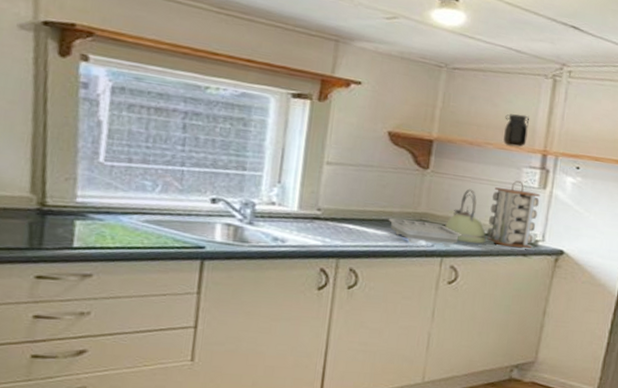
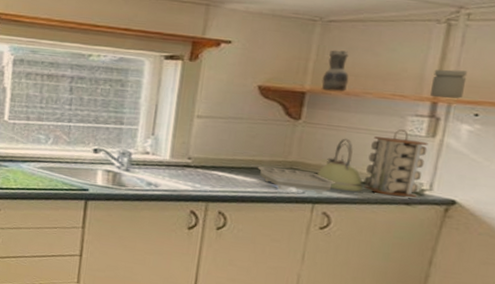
ceramic jug: none [447,98,472,142] -> present [321,50,349,92]
jar: present [503,114,530,148] -> none [385,62,418,96]
jar: none [540,123,570,152] -> present [429,69,468,99]

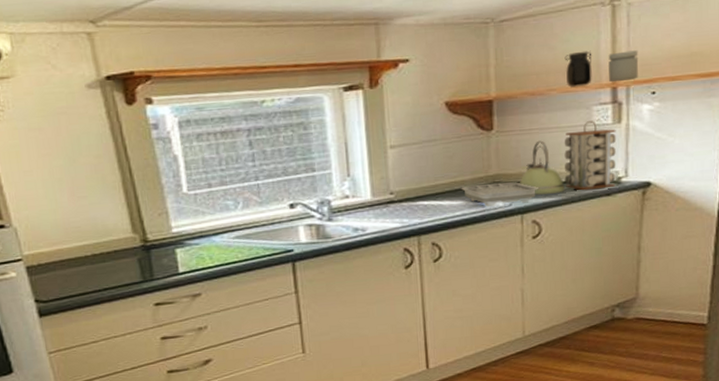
ceramic jug: present [321,50,349,92] -> none [505,49,532,95]
jar: none [385,62,418,96] -> present [564,50,592,88]

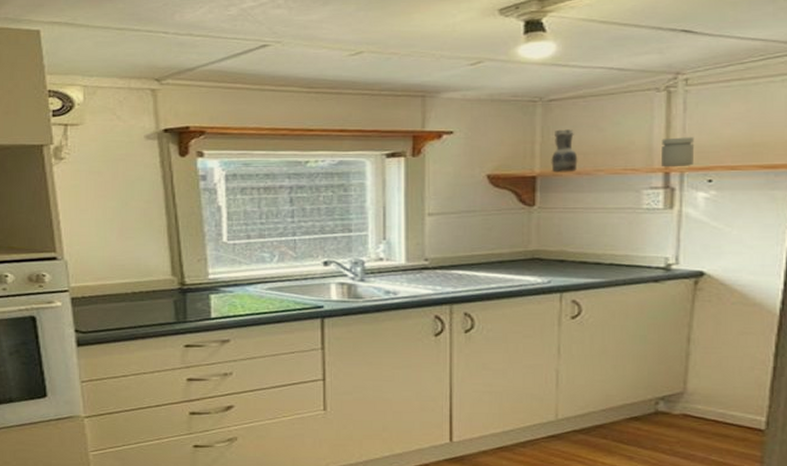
dish rack: present [461,181,538,207] -> none [498,258,580,282]
ceramic jug: none [505,49,532,95] -> present [551,129,578,173]
kettle: present [520,140,566,196] -> none [561,220,610,276]
jar: present [564,50,592,88] -> none [614,134,644,169]
spice rack: present [564,121,617,191] -> none [609,204,667,274]

